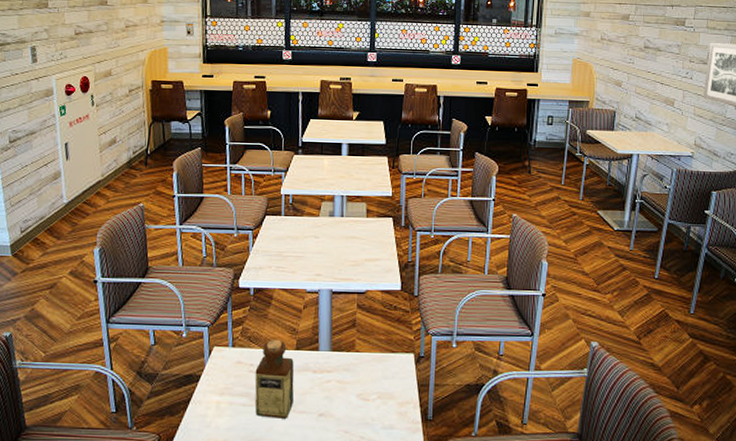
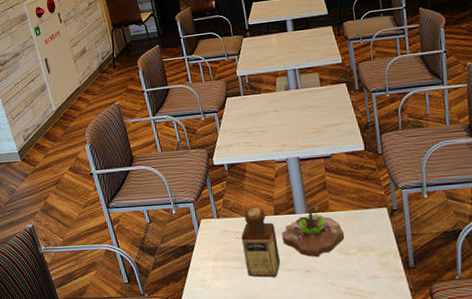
succulent planter: none [300,344,367,401] -> present [281,206,345,258]

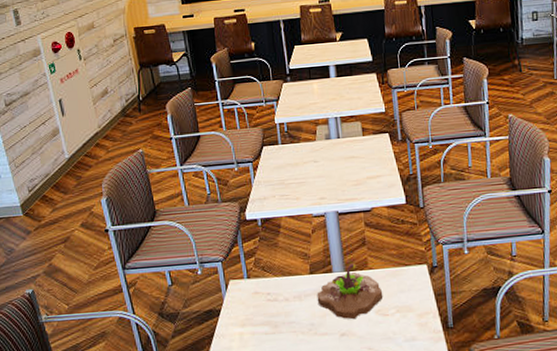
bottle: present [241,207,280,278] -> none [273,266,314,344]

